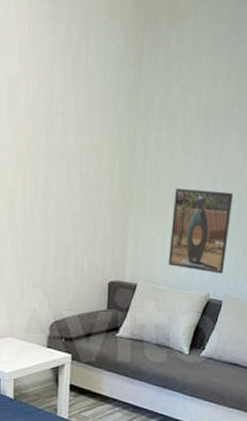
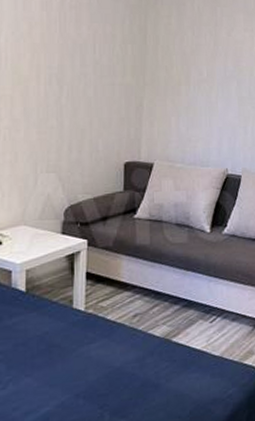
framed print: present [168,189,234,274] -> none [184,69,245,149]

